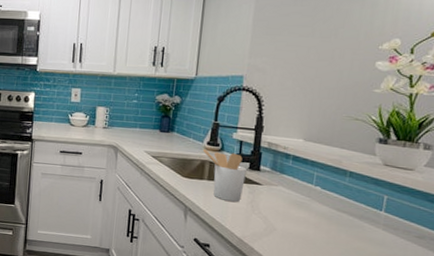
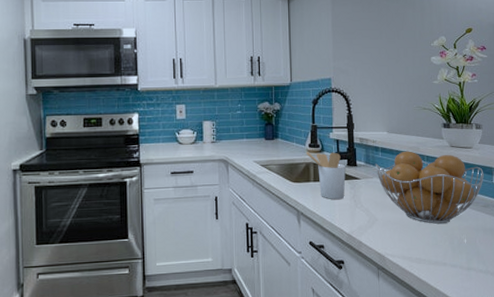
fruit basket: none [282,162,425,248] -> present [375,151,484,224]

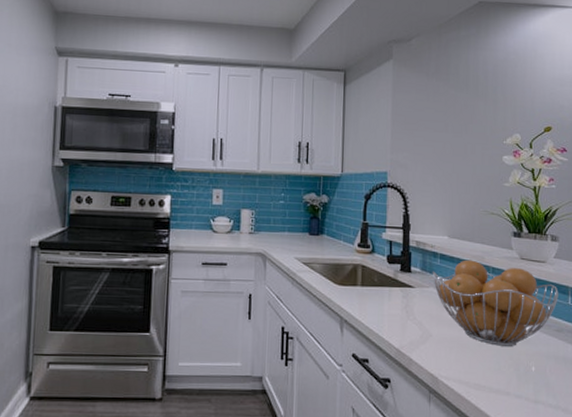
utensil holder: present [307,152,346,200] -> none [355,252,398,309]

